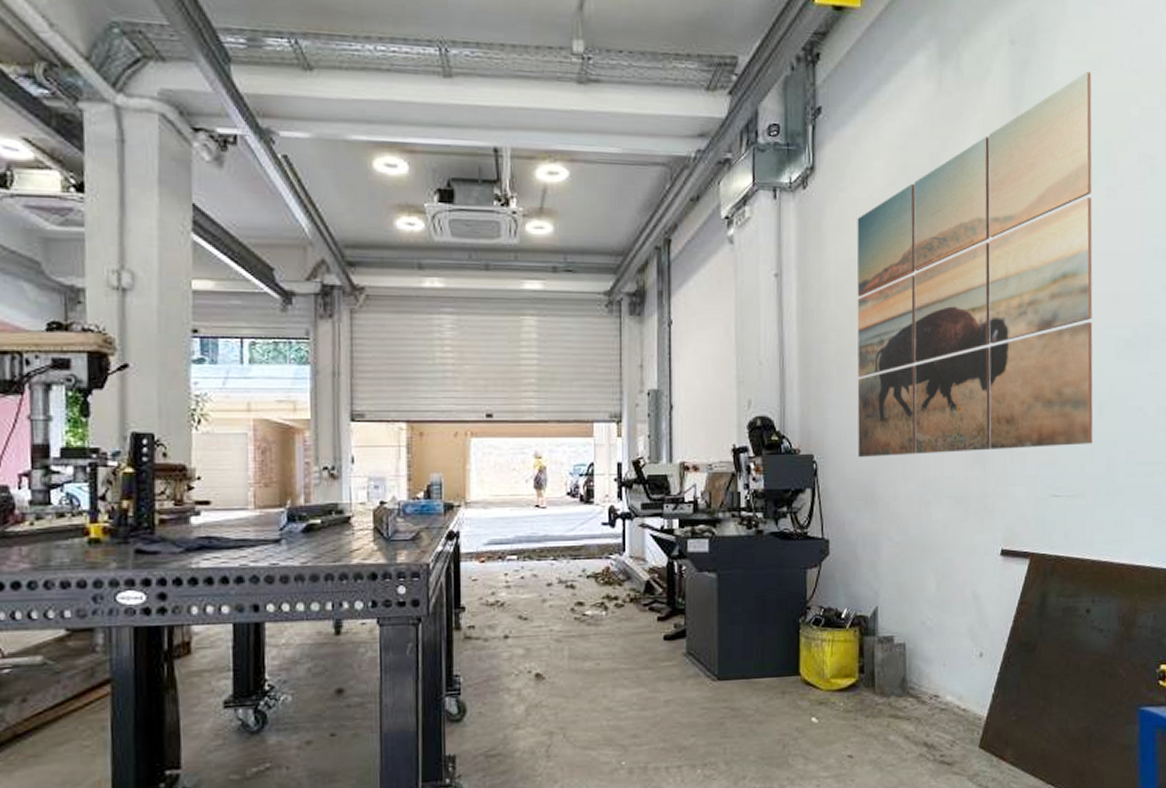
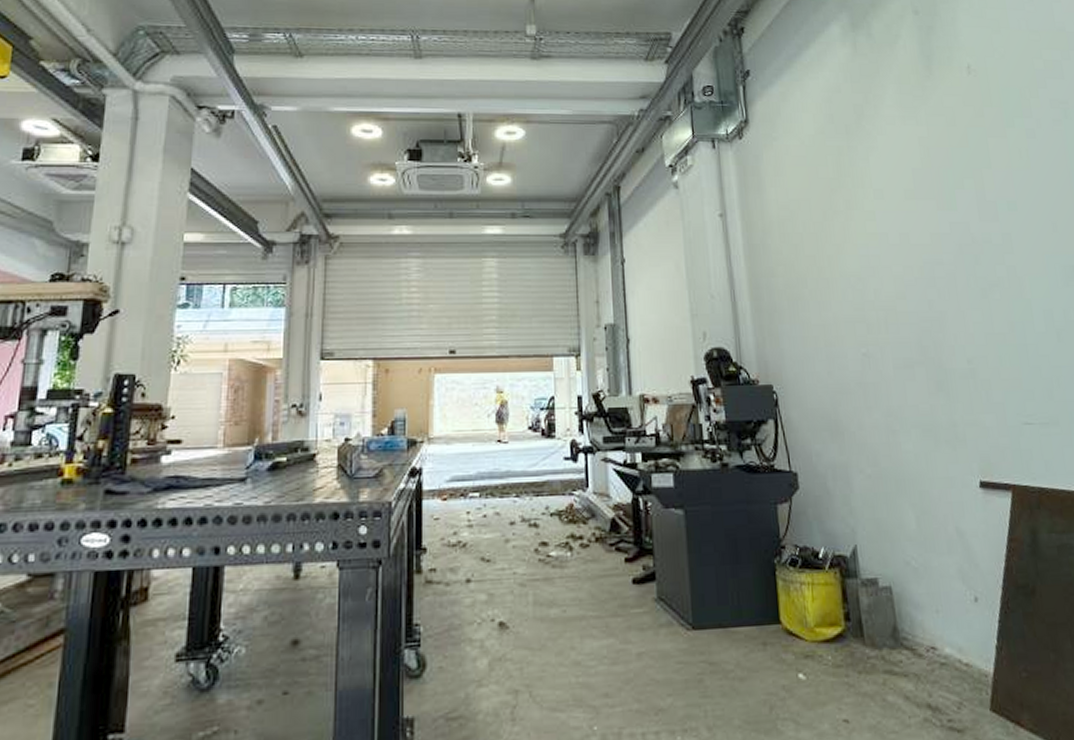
wall art: present [856,71,1093,458] -> none [792,33,1057,388]

